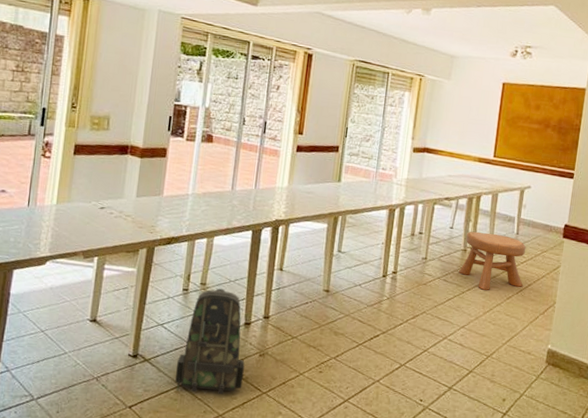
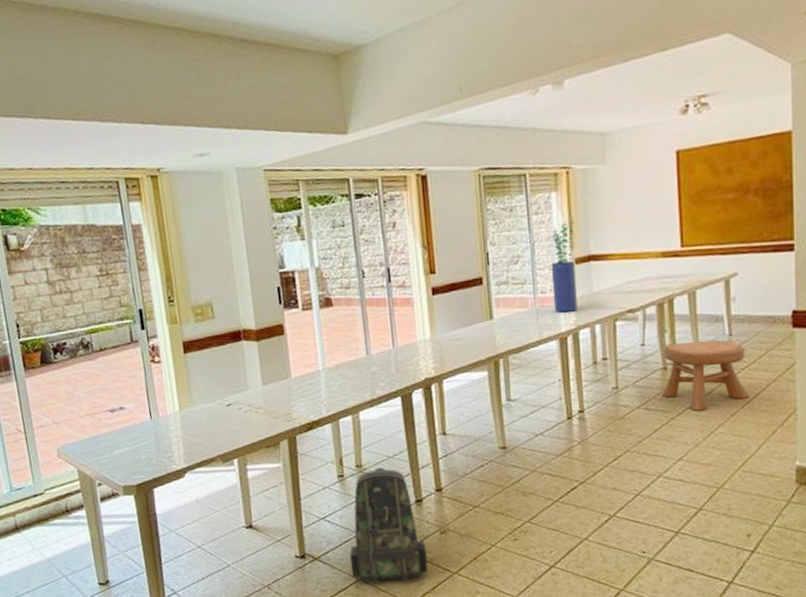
vase: none [390,114,419,190] -> present [551,217,578,313]

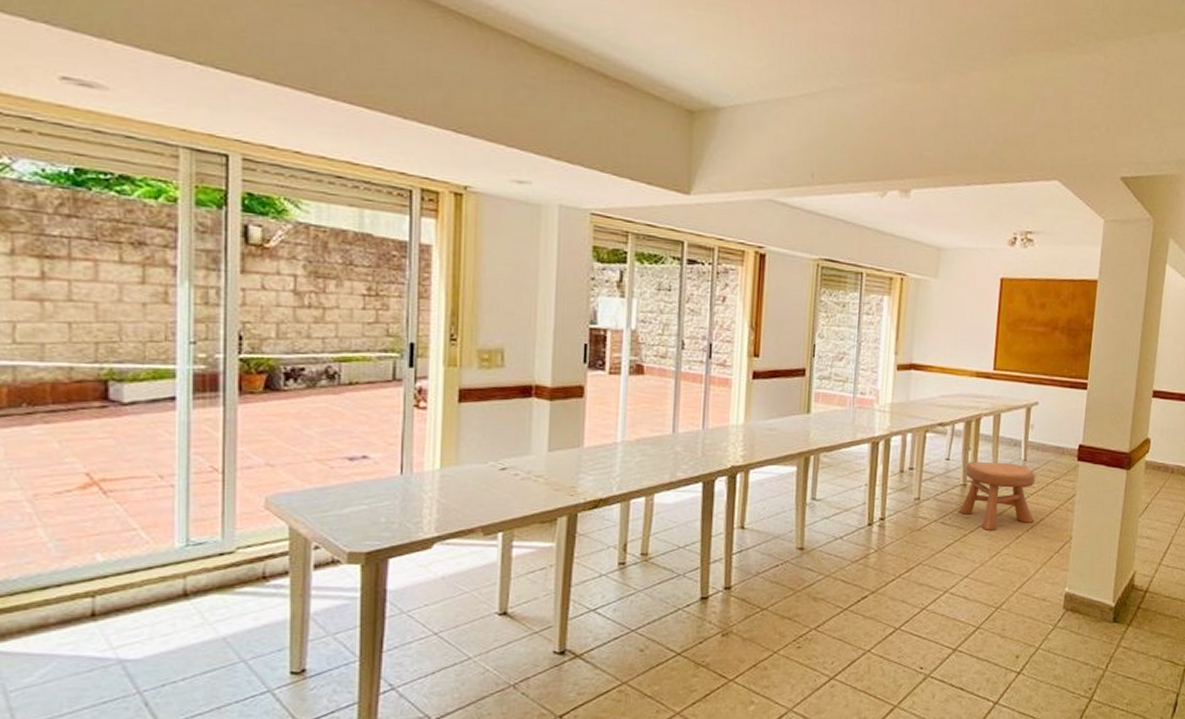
backpack: present [350,467,428,586] -> none [617,558,704,690]
vase: present [551,217,578,313] -> none [870,323,902,417]

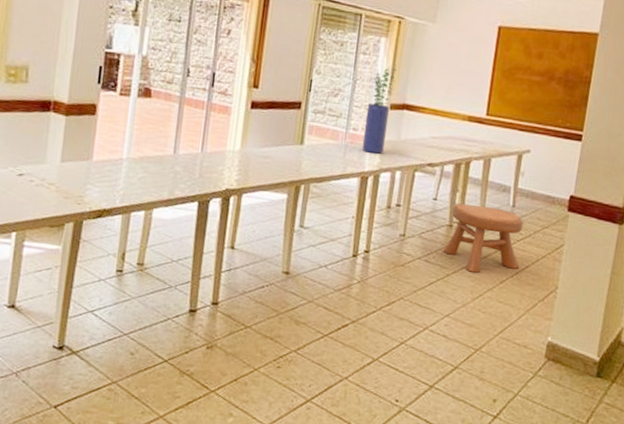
vase: none [870,323,902,417] -> present [362,64,397,154]

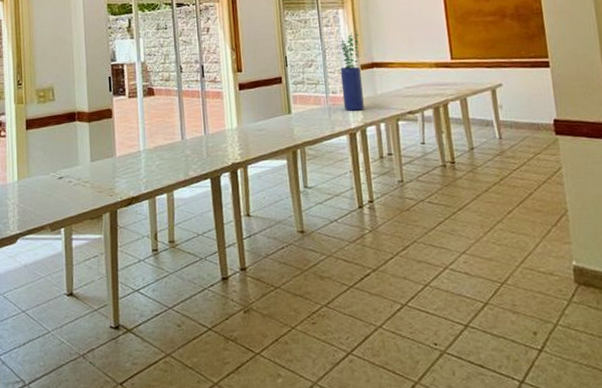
stool: present [443,203,524,273] -> none [441,142,522,207]

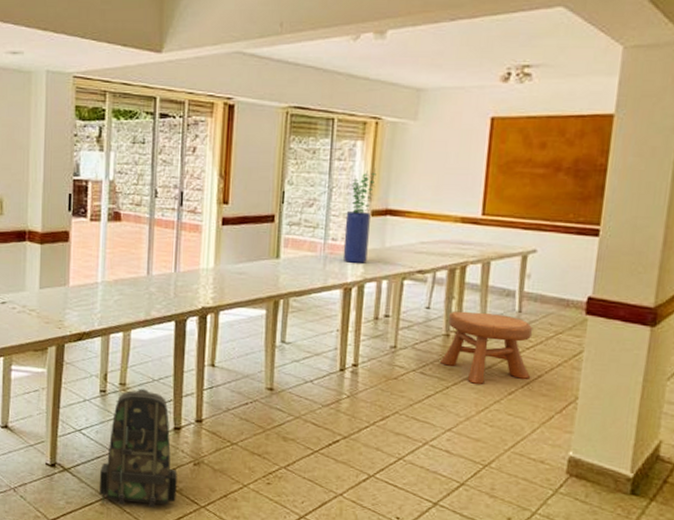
backpack: none [160,244,233,361] -> present [100,389,178,508]
stool: none [441,142,522,207] -> present [441,311,534,384]

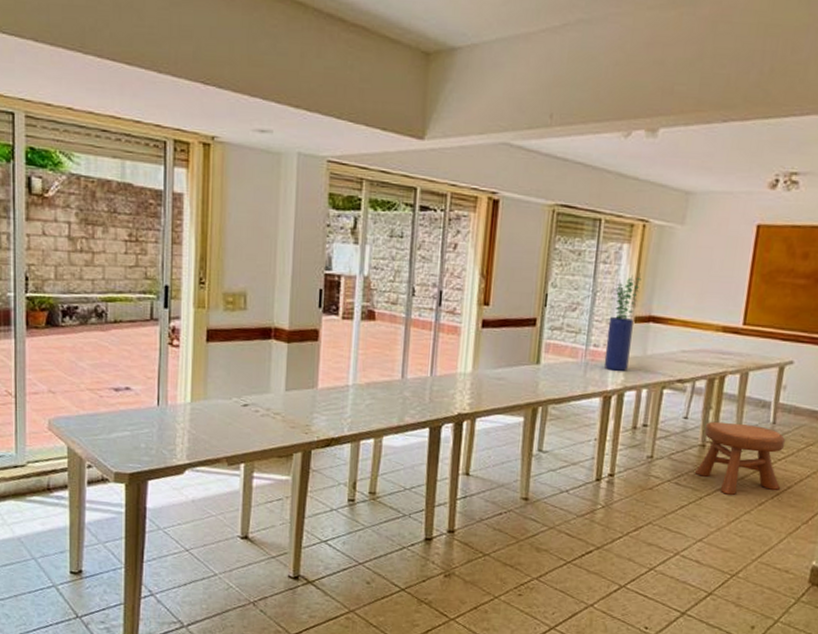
backpack: present [100,389,178,508] -> none [345,498,427,621]

